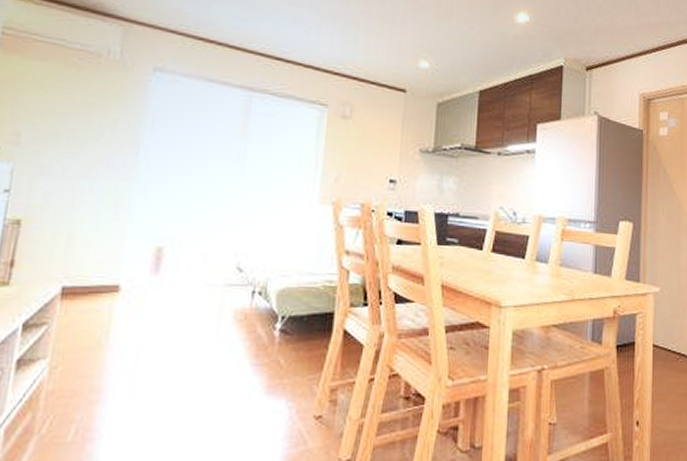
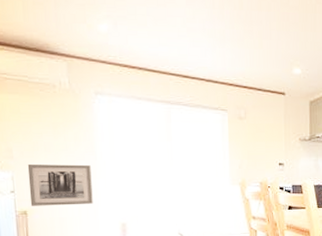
wall art: none [28,155,128,217] -> present [27,164,93,206]

